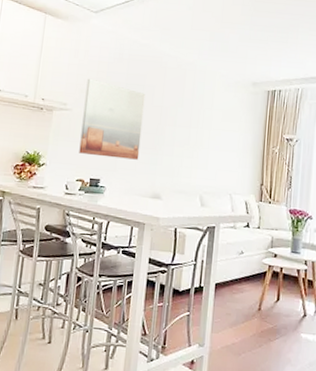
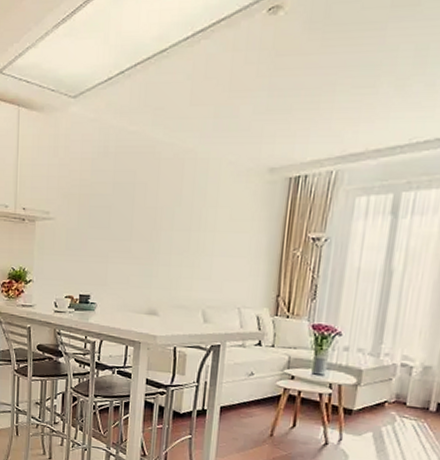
wall art: present [79,78,146,160] -> none [66,180,136,272]

